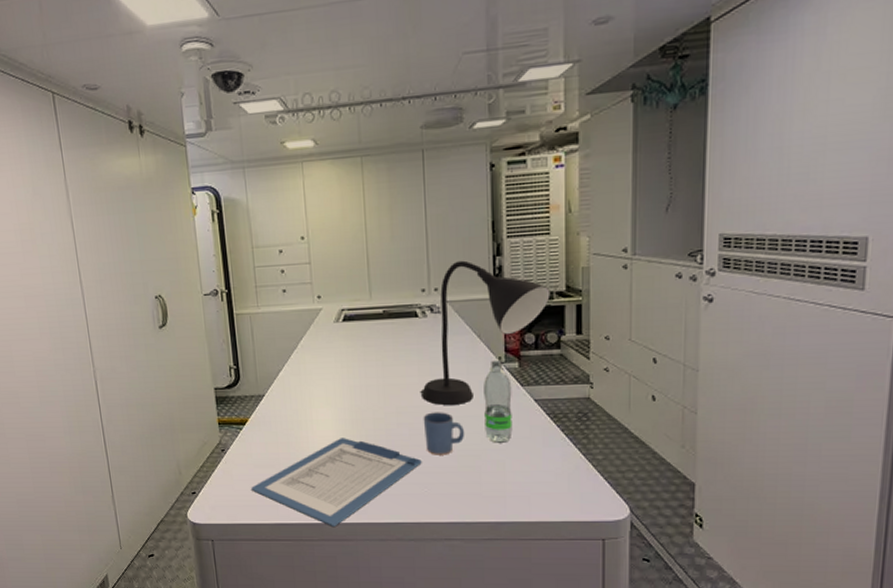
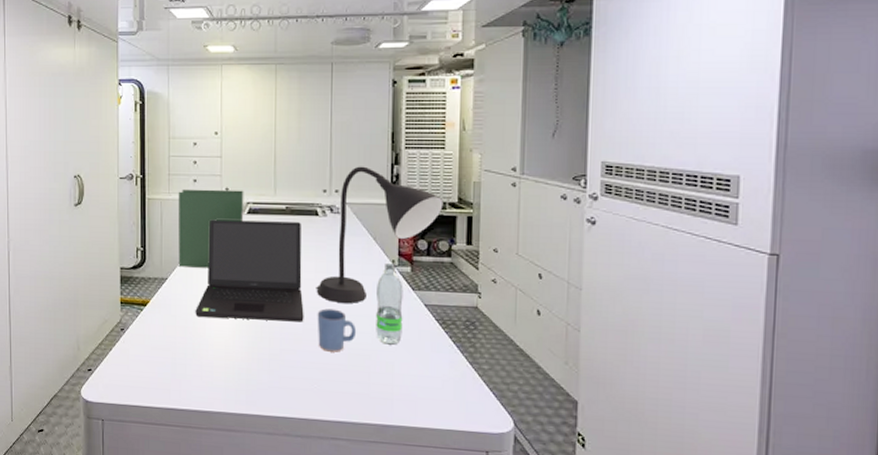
clipboard: present [251,438,422,526] -> none [146,327,313,416]
binder: none [267,297,340,382] -> present [178,189,244,268]
laptop: none [296,326,410,431] -> present [195,219,304,322]

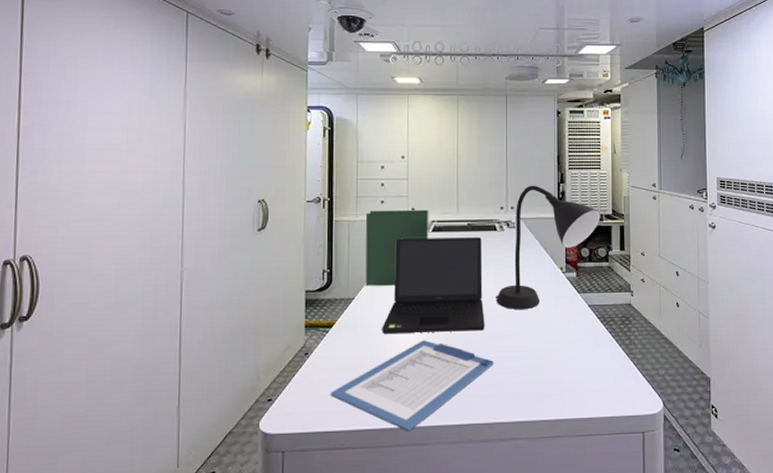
clipboard: none [146,327,313,416] -> present [331,340,494,431]
mug: present [317,308,357,352] -> none [496,316,532,356]
bottle: present [376,262,404,345] -> none [548,270,571,344]

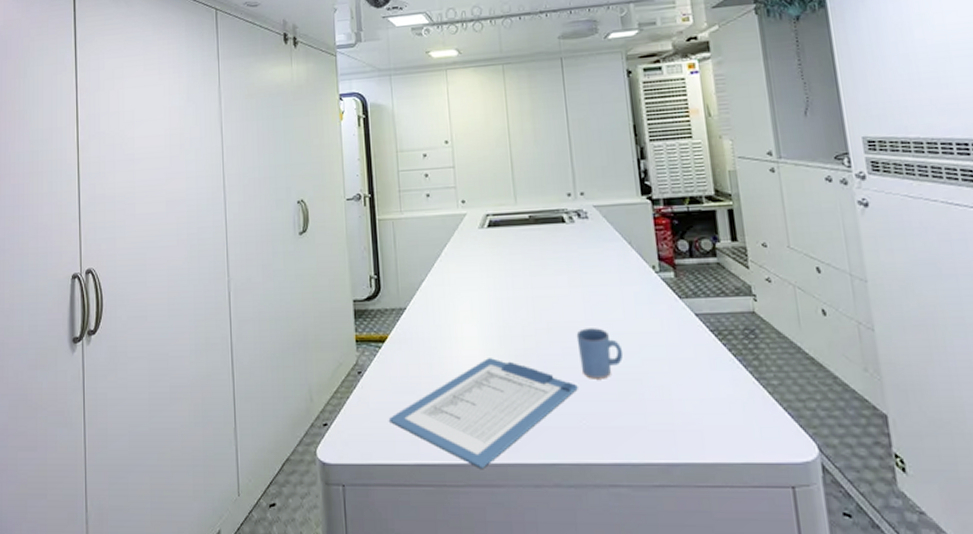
binder: present [365,209,429,286] -> none [410,201,485,294]
laptop: present [382,237,485,333] -> none [440,232,563,349]
desk lamp: present [495,185,601,309] -> none [572,164,700,320]
mug: none [496,316,532,356] -> present [576,328,624,379]

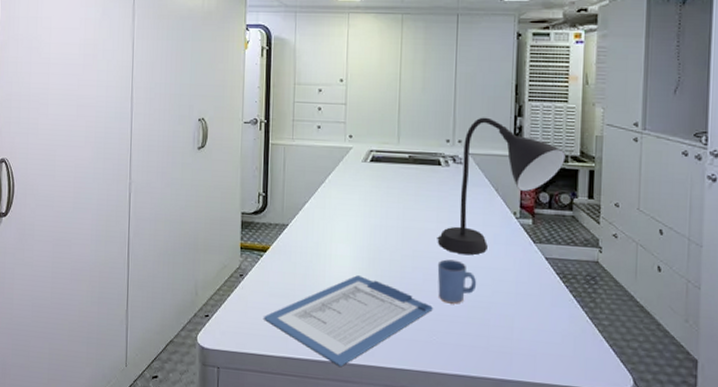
desk lamp: none [572,164,700,320] -> present [437,117,566,255]

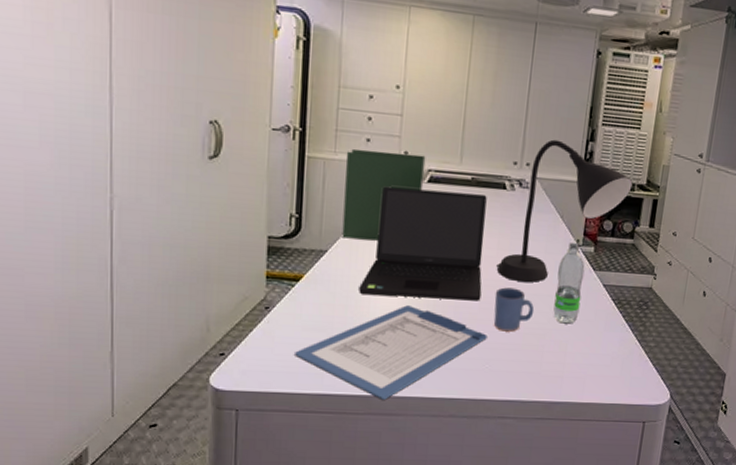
binder: none [300,135,368,215] -> present [342,148,426,241]
laptop: none [315,166,425,273] -> present [359,186,487,301]
bottle: none [496,214,525,298] -> present [553,242,585,324]

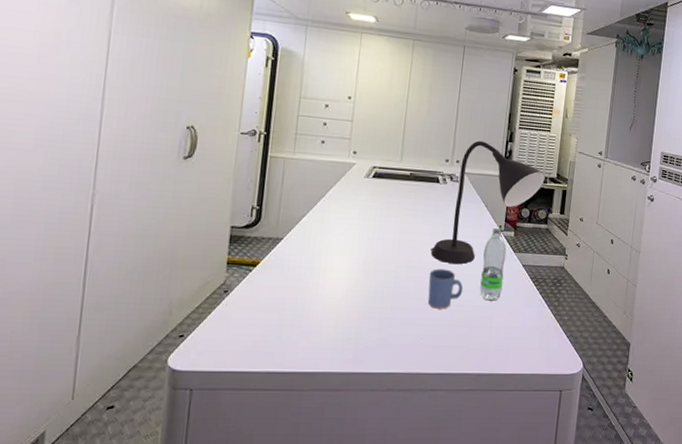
clipboard: present [295,305,487,400] -> none [248,287,422,376]
binder: present [342,148,426,241] -> none [296,149,372,229]
laptop: present [359,186,487,301] -> none [309,181,423,282]

